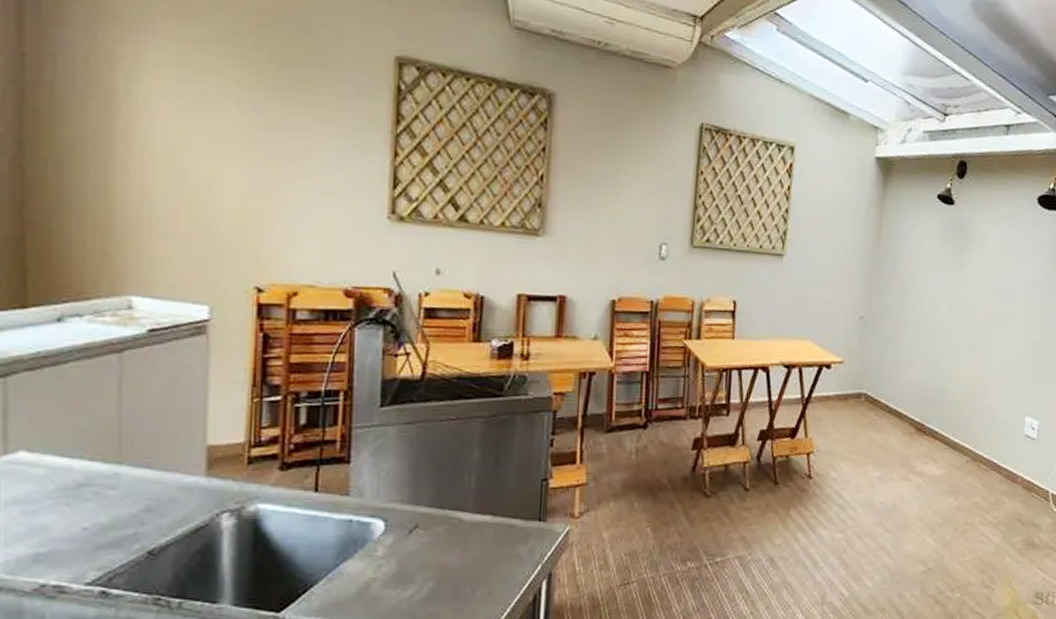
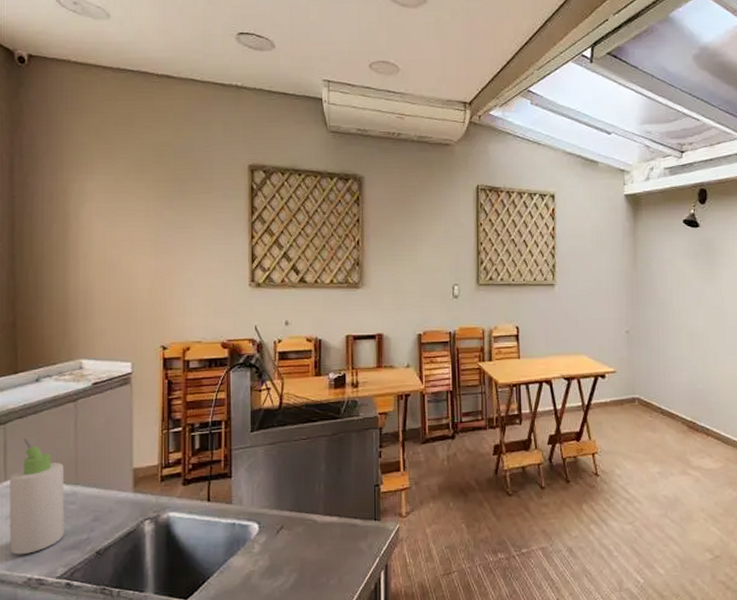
bottle: none [11,396,101,554] -> present [9,437,64,555]

